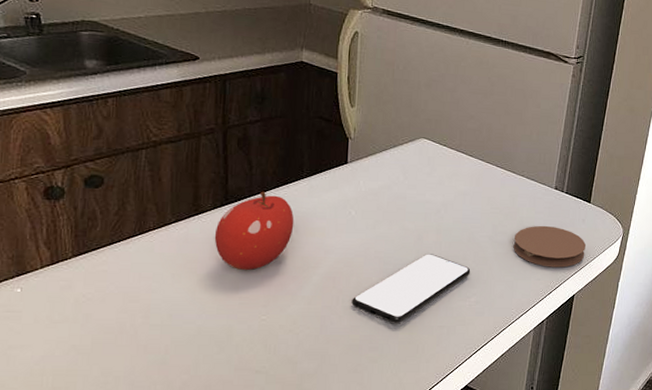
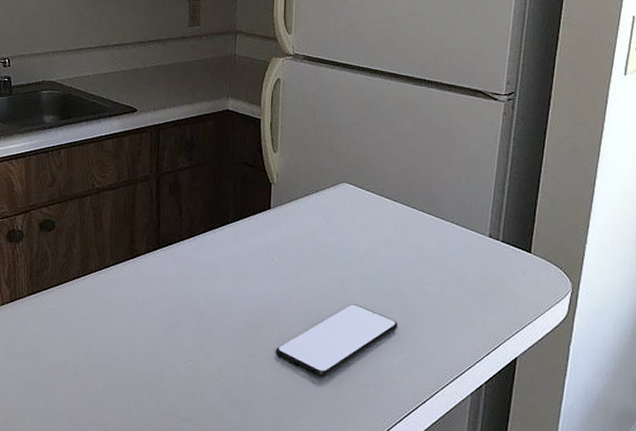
fruit: present [214,191,294,271] -> none [147,236,220,315]
coaster: present [513,225,586,268] -> none [444,277,528,326]

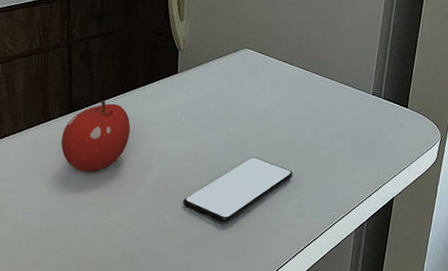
fruit: none [147,236,220,315] -> present [61,100,131,173]

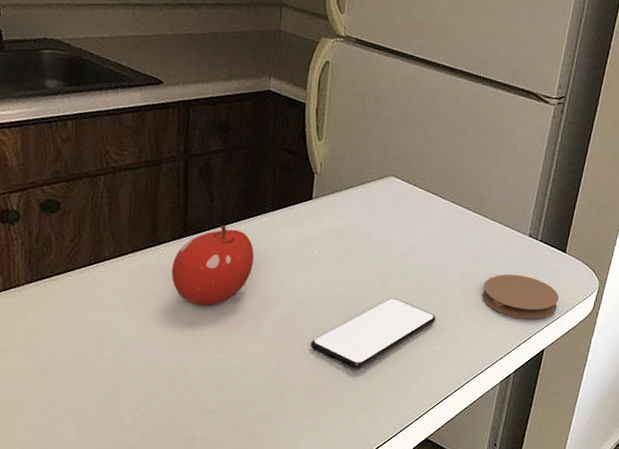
coaster: none [333,130,404,171] -> present [482,274,559,320]

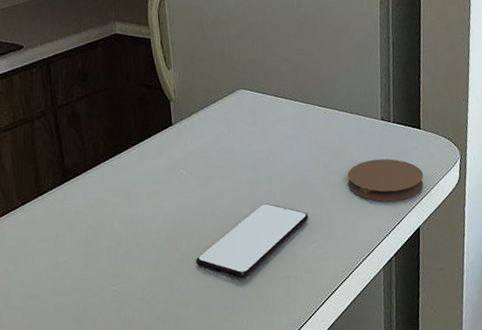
fruit: present [171,224,255,307] -> none [58,164,131,244]

